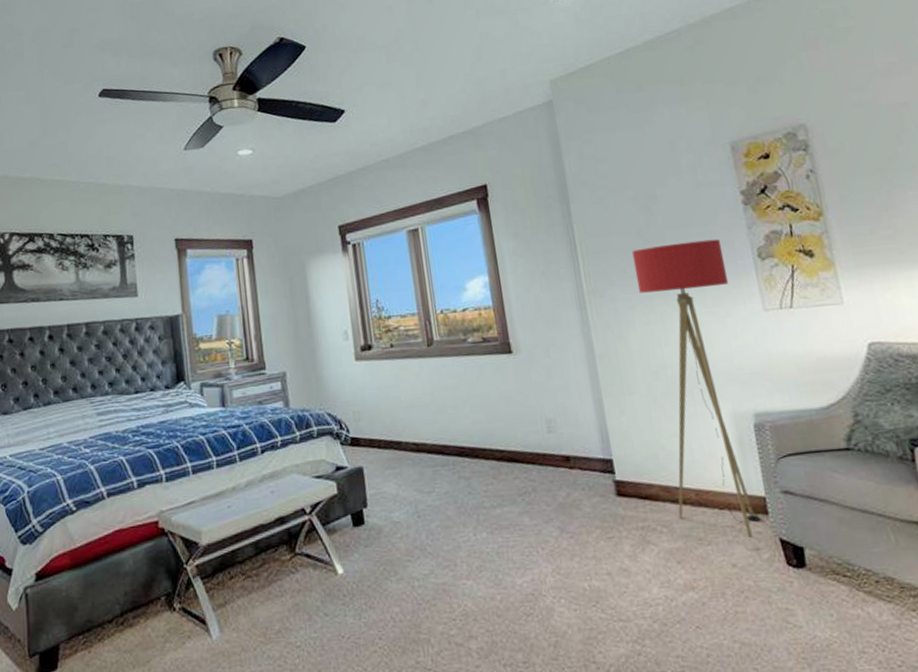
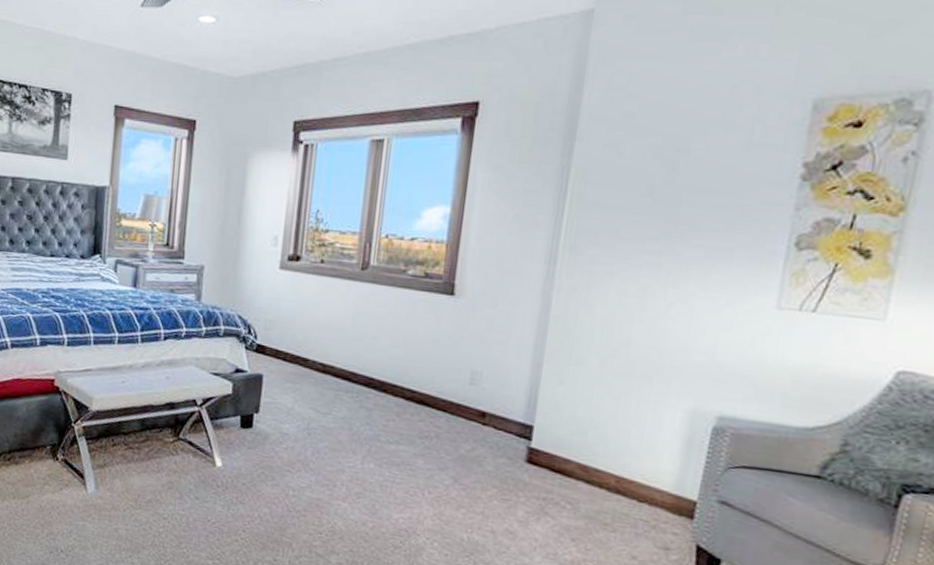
floor lamp: present [631,239,761,537] -> none [589,209,753,536]

